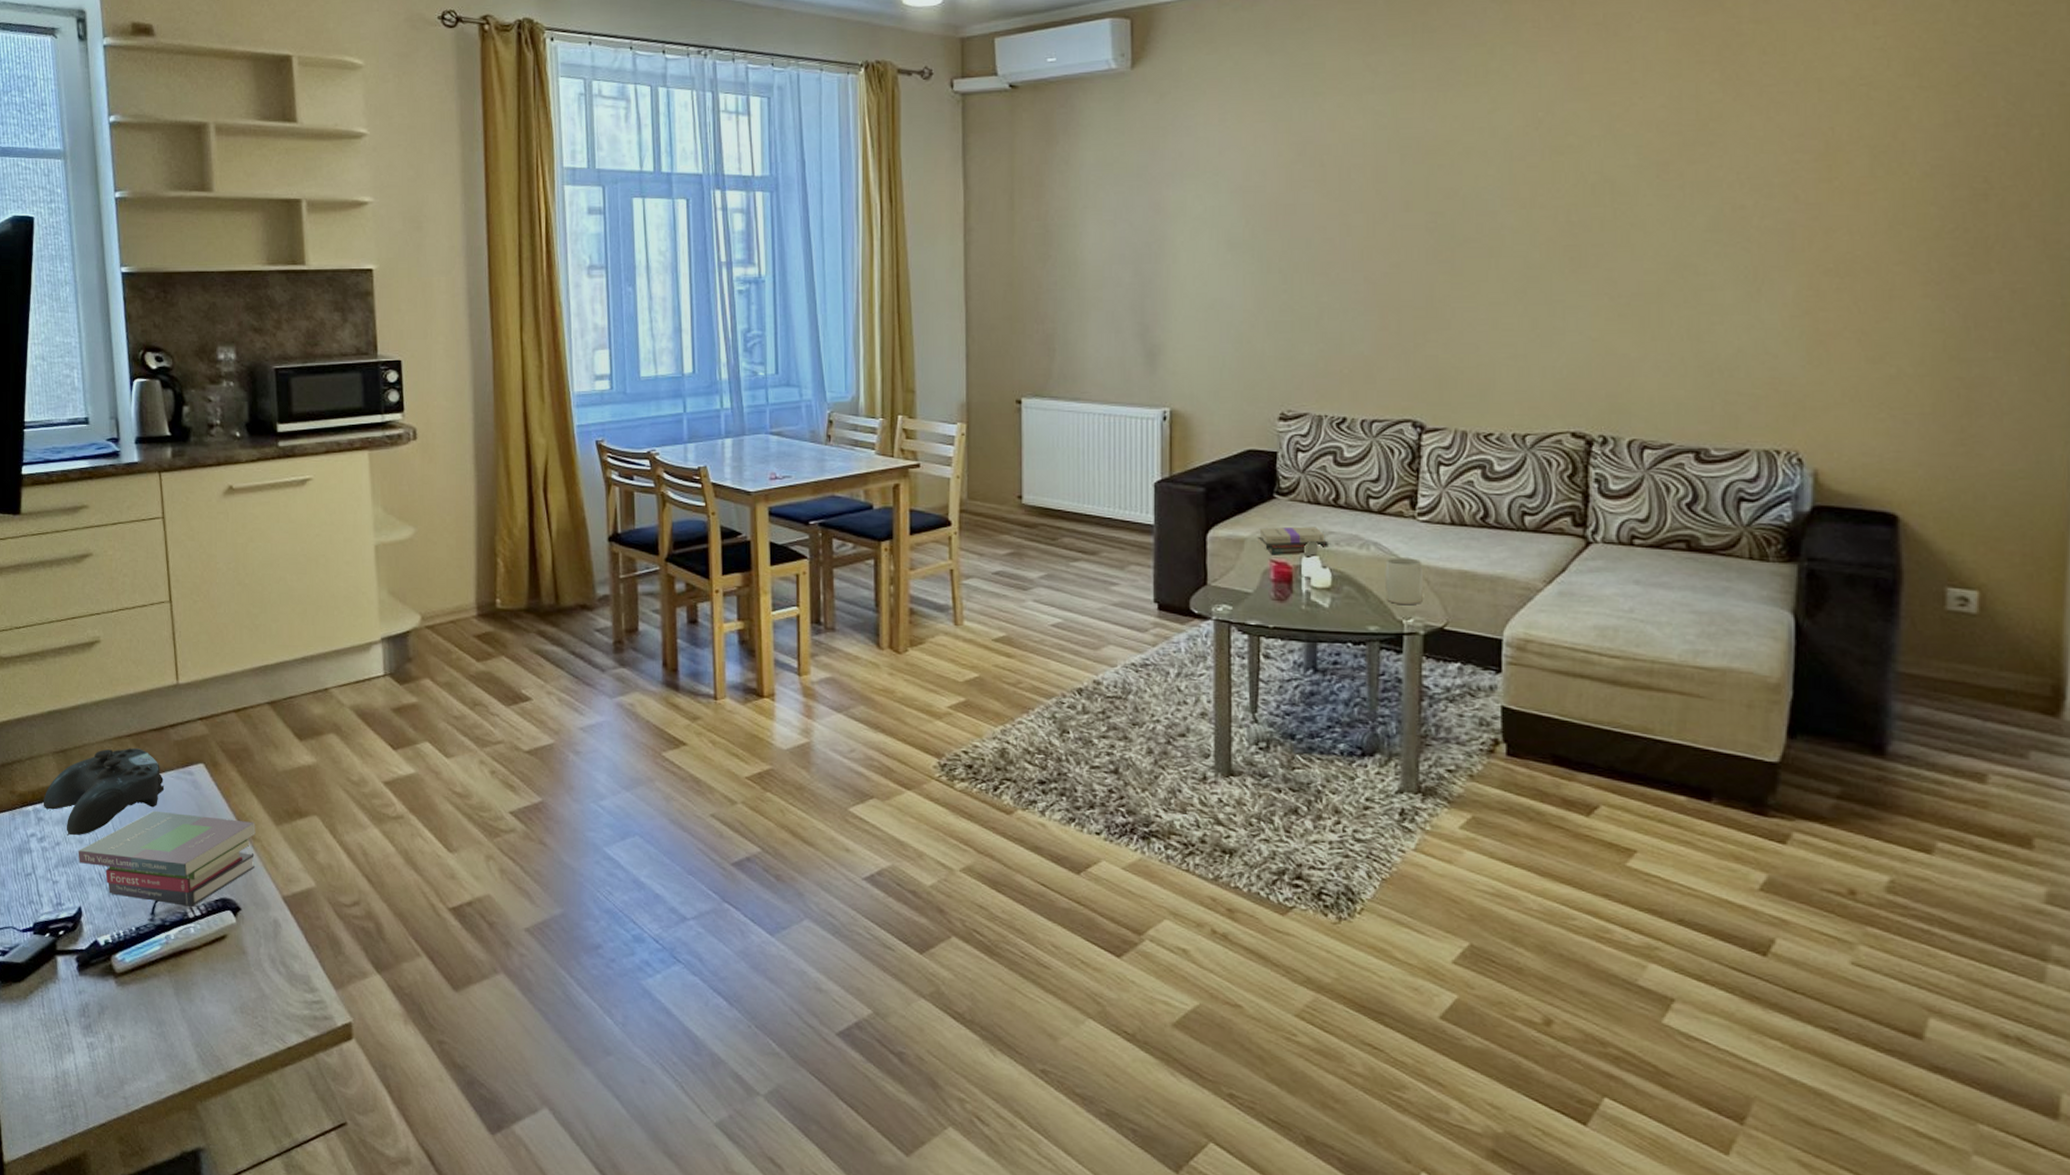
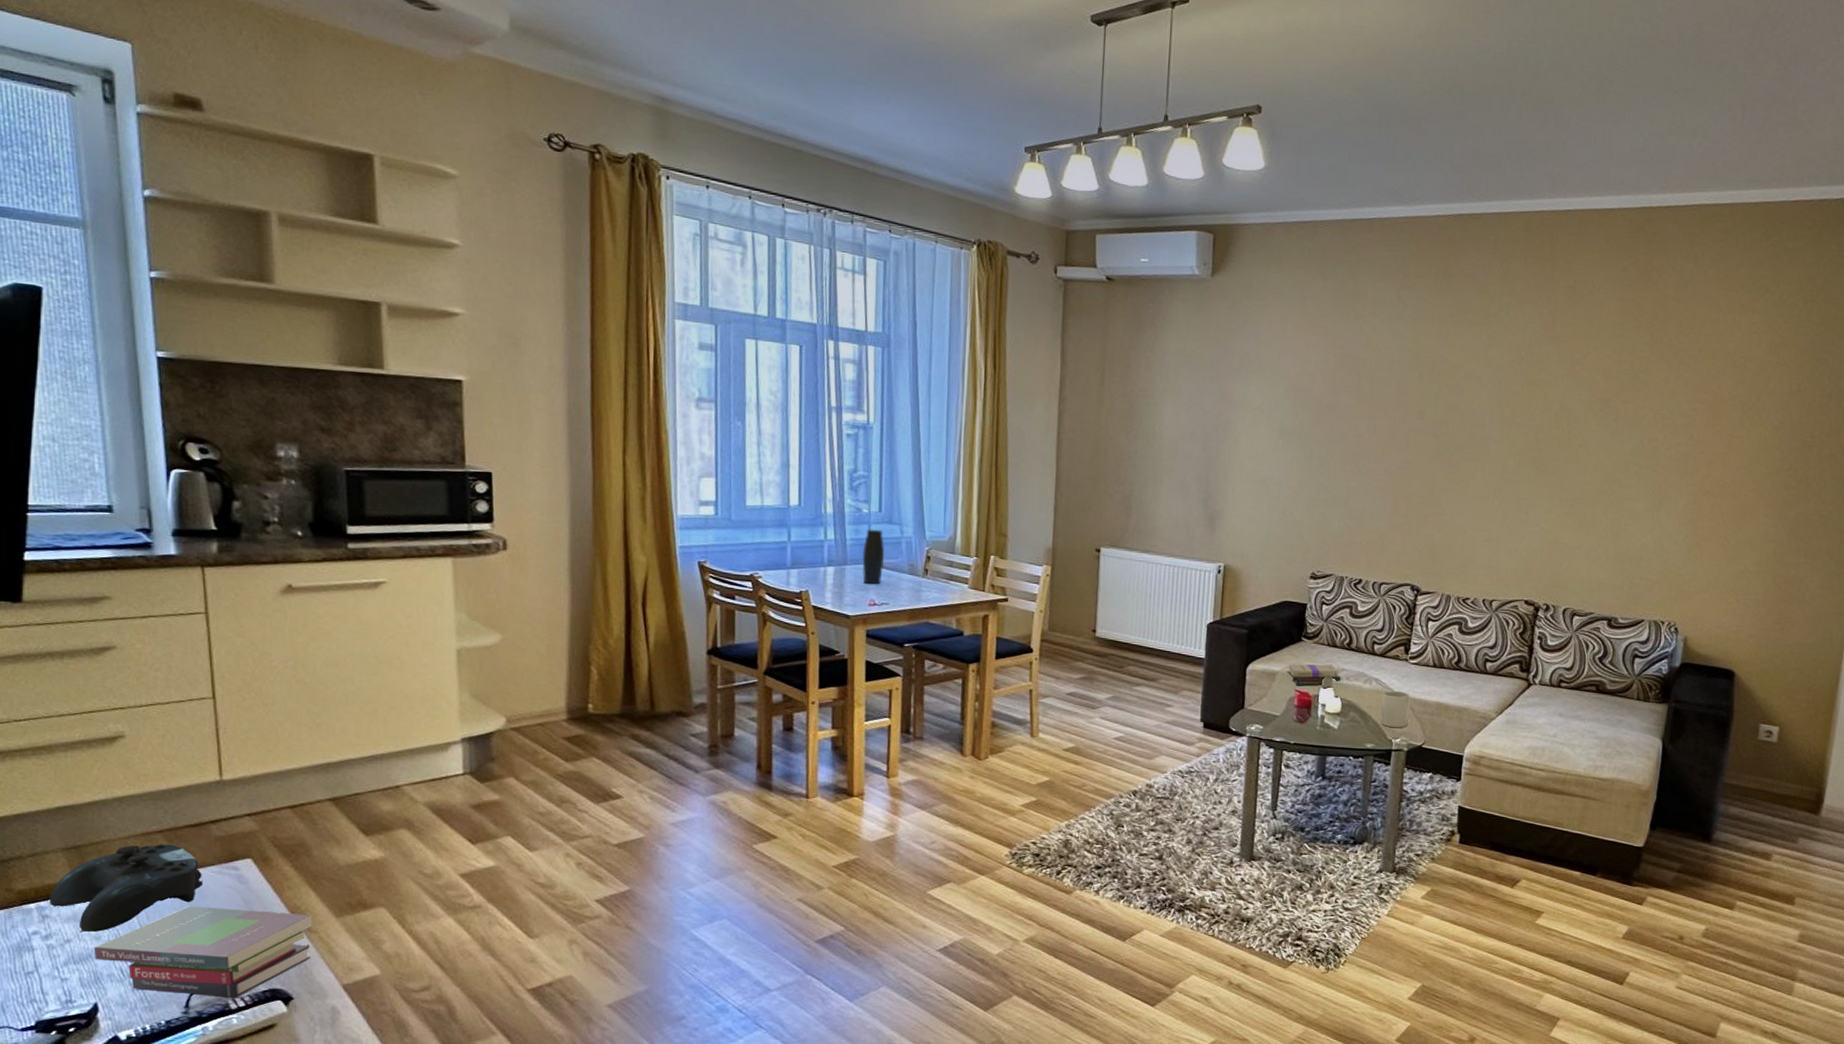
vase: none [761,394,784,456] -> present [862,529,885,585]

